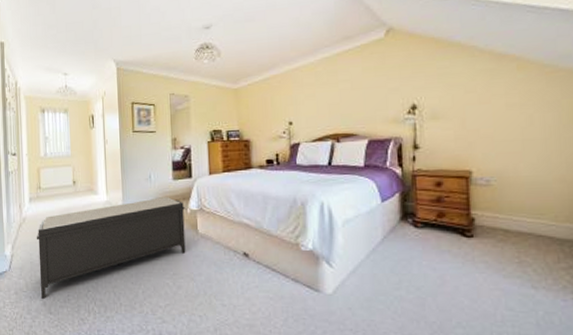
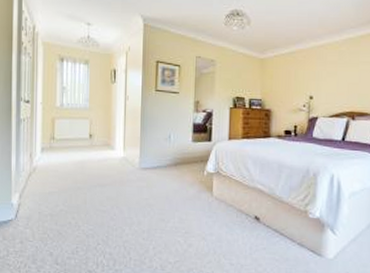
bench: present [36,197,186,299] -> none [46,158,202,249]

